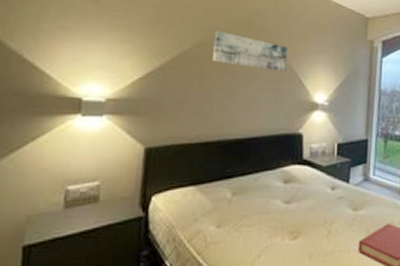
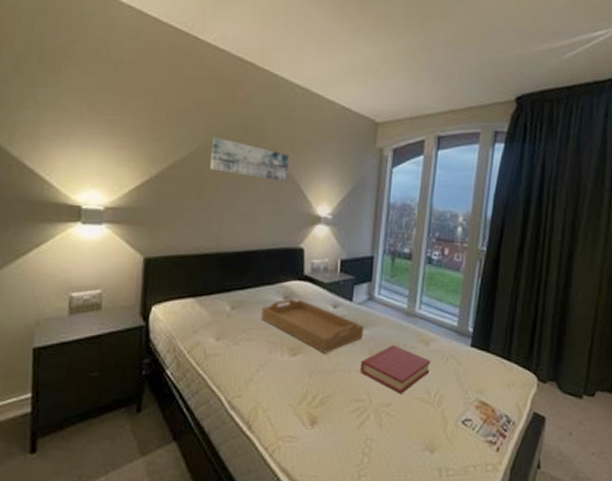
serving tray: none [261,182,361,236] -> present [261,298,364,354]

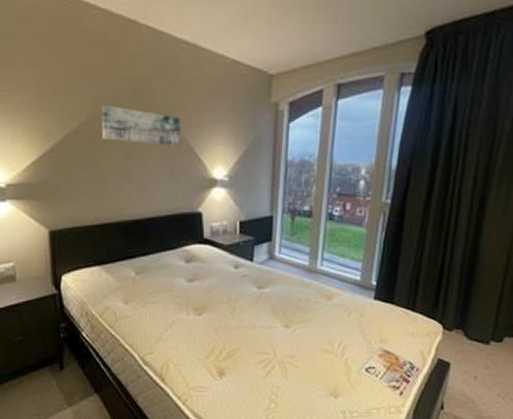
serving tray: present [261,298,364,354] -> none [165,261,266,312]
hardback book: present [360,344,431,394] -> none [263,300,334,346]

